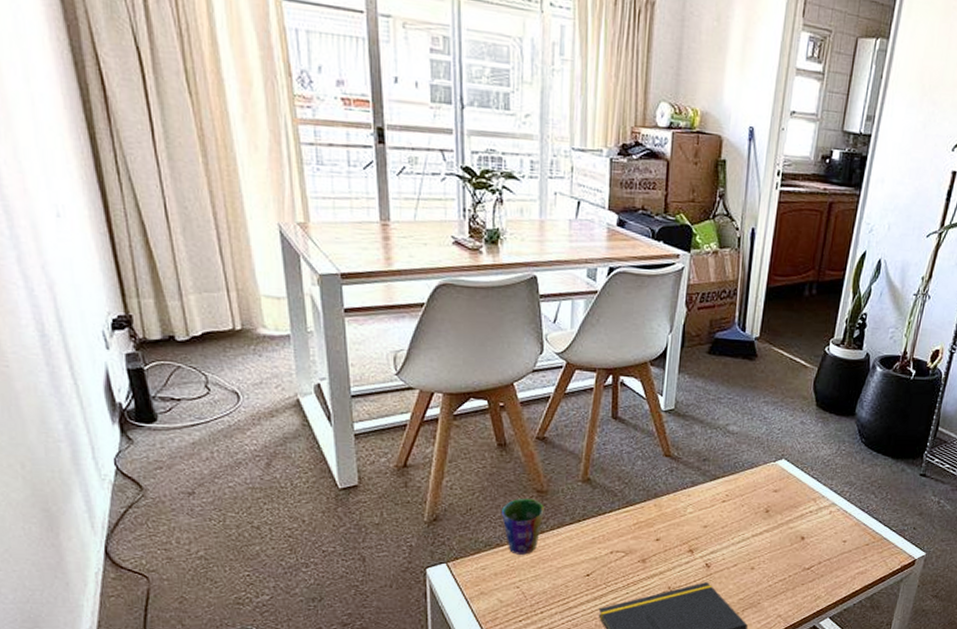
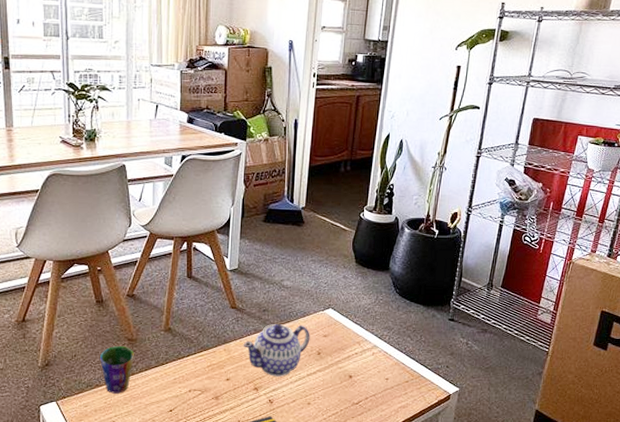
teapot: none [677,476,758,537] -> present [243,324,310,377]

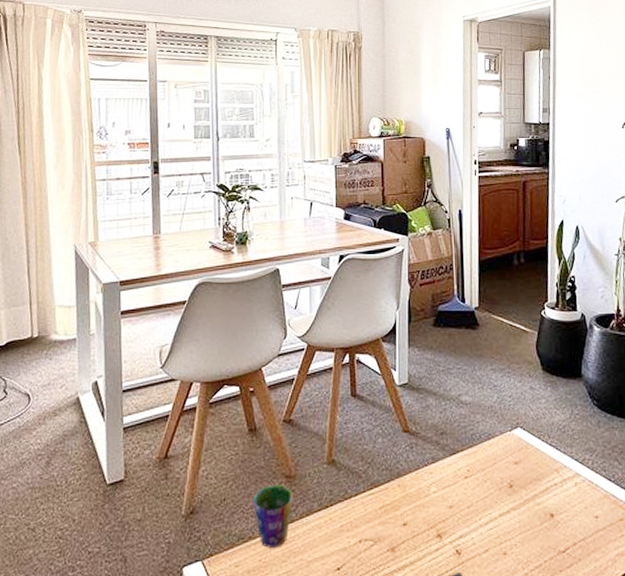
teapot: present [243,324,310,377] -> none [420,449,499,518]

